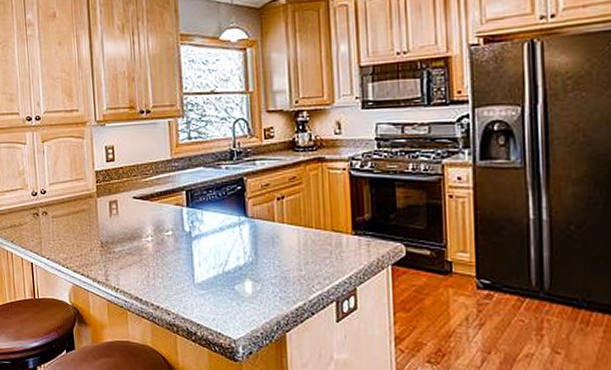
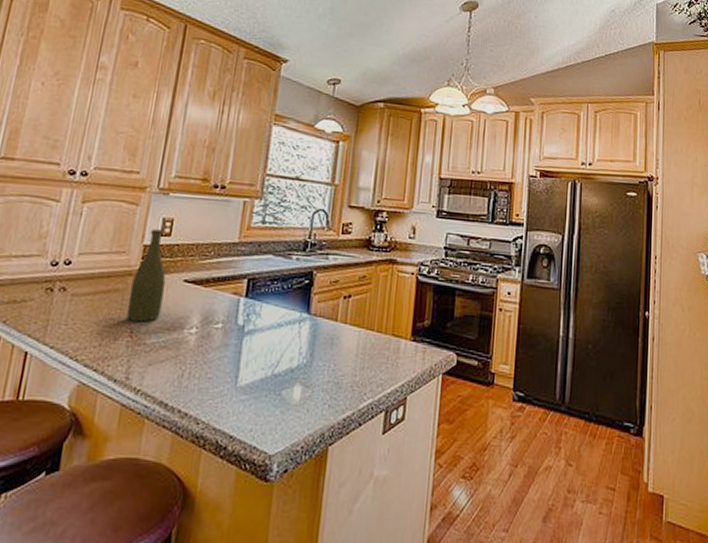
bottle: none [93,156,121,235] -> present [126,229,166,322]

